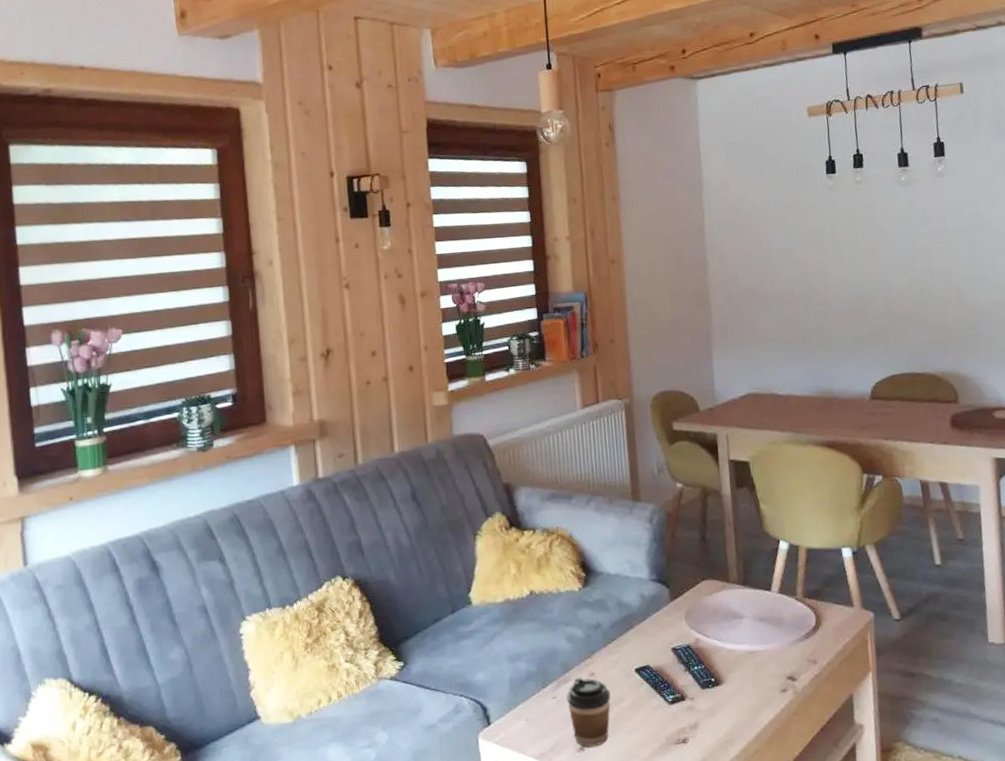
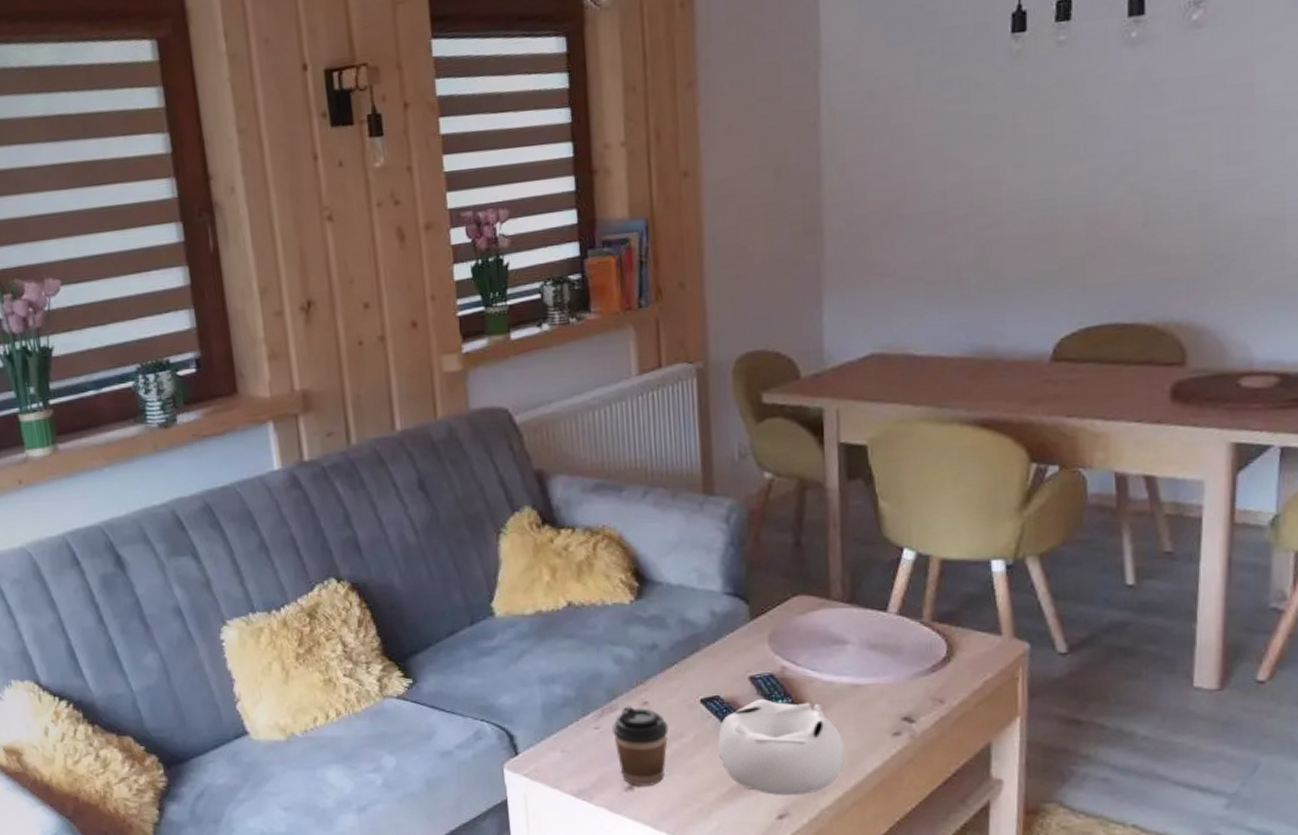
decorative bowl: none [649,666,747,749] -> present [718,698,845,796]

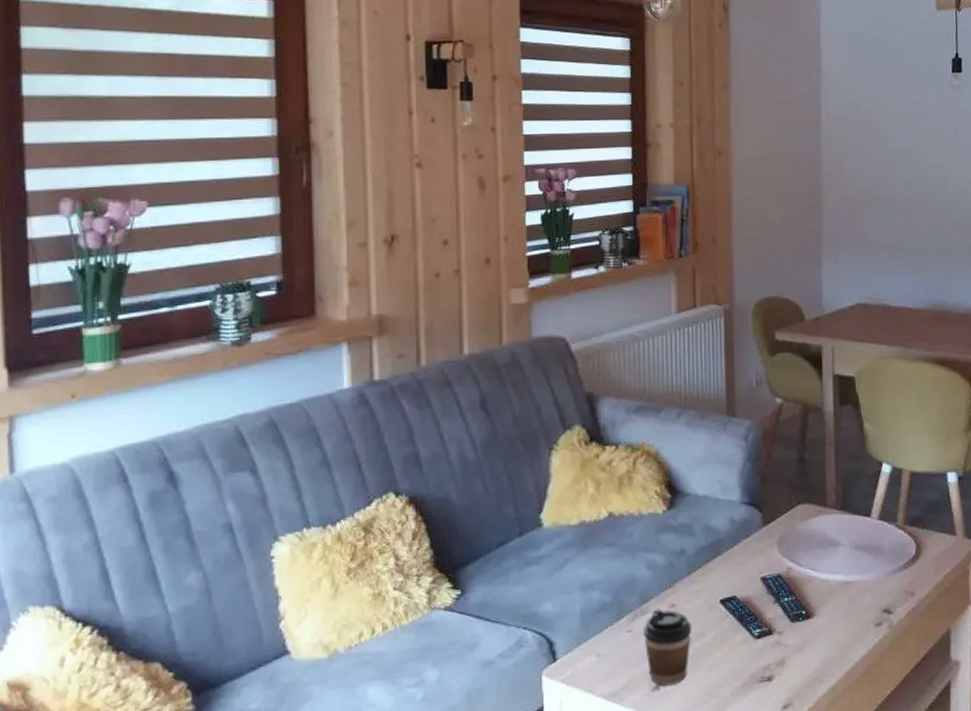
decorative bowl: present [718,698,845,796] -> none [734,597,838,687]

